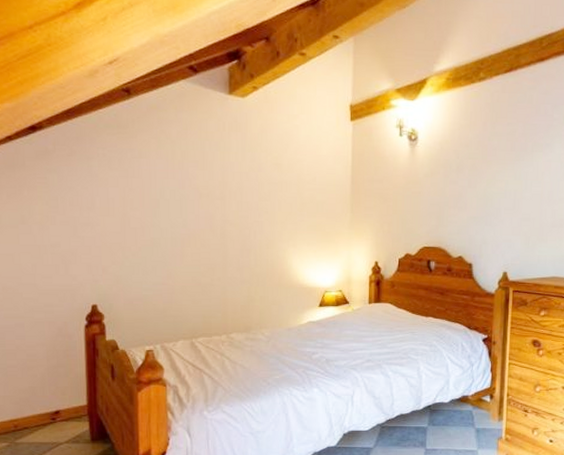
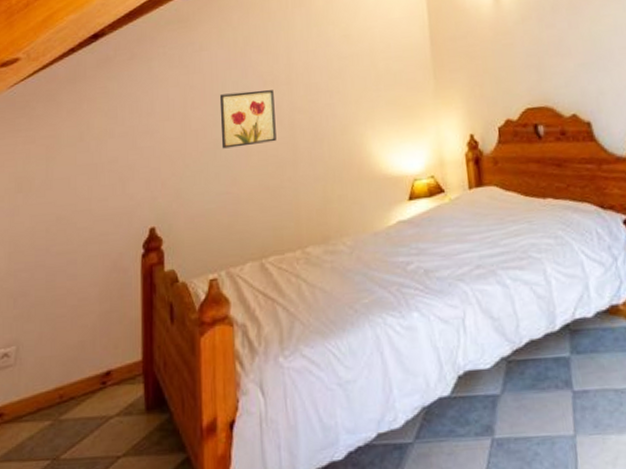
wall art: none [157,200,209,248] -> present [219,90,277,149]

